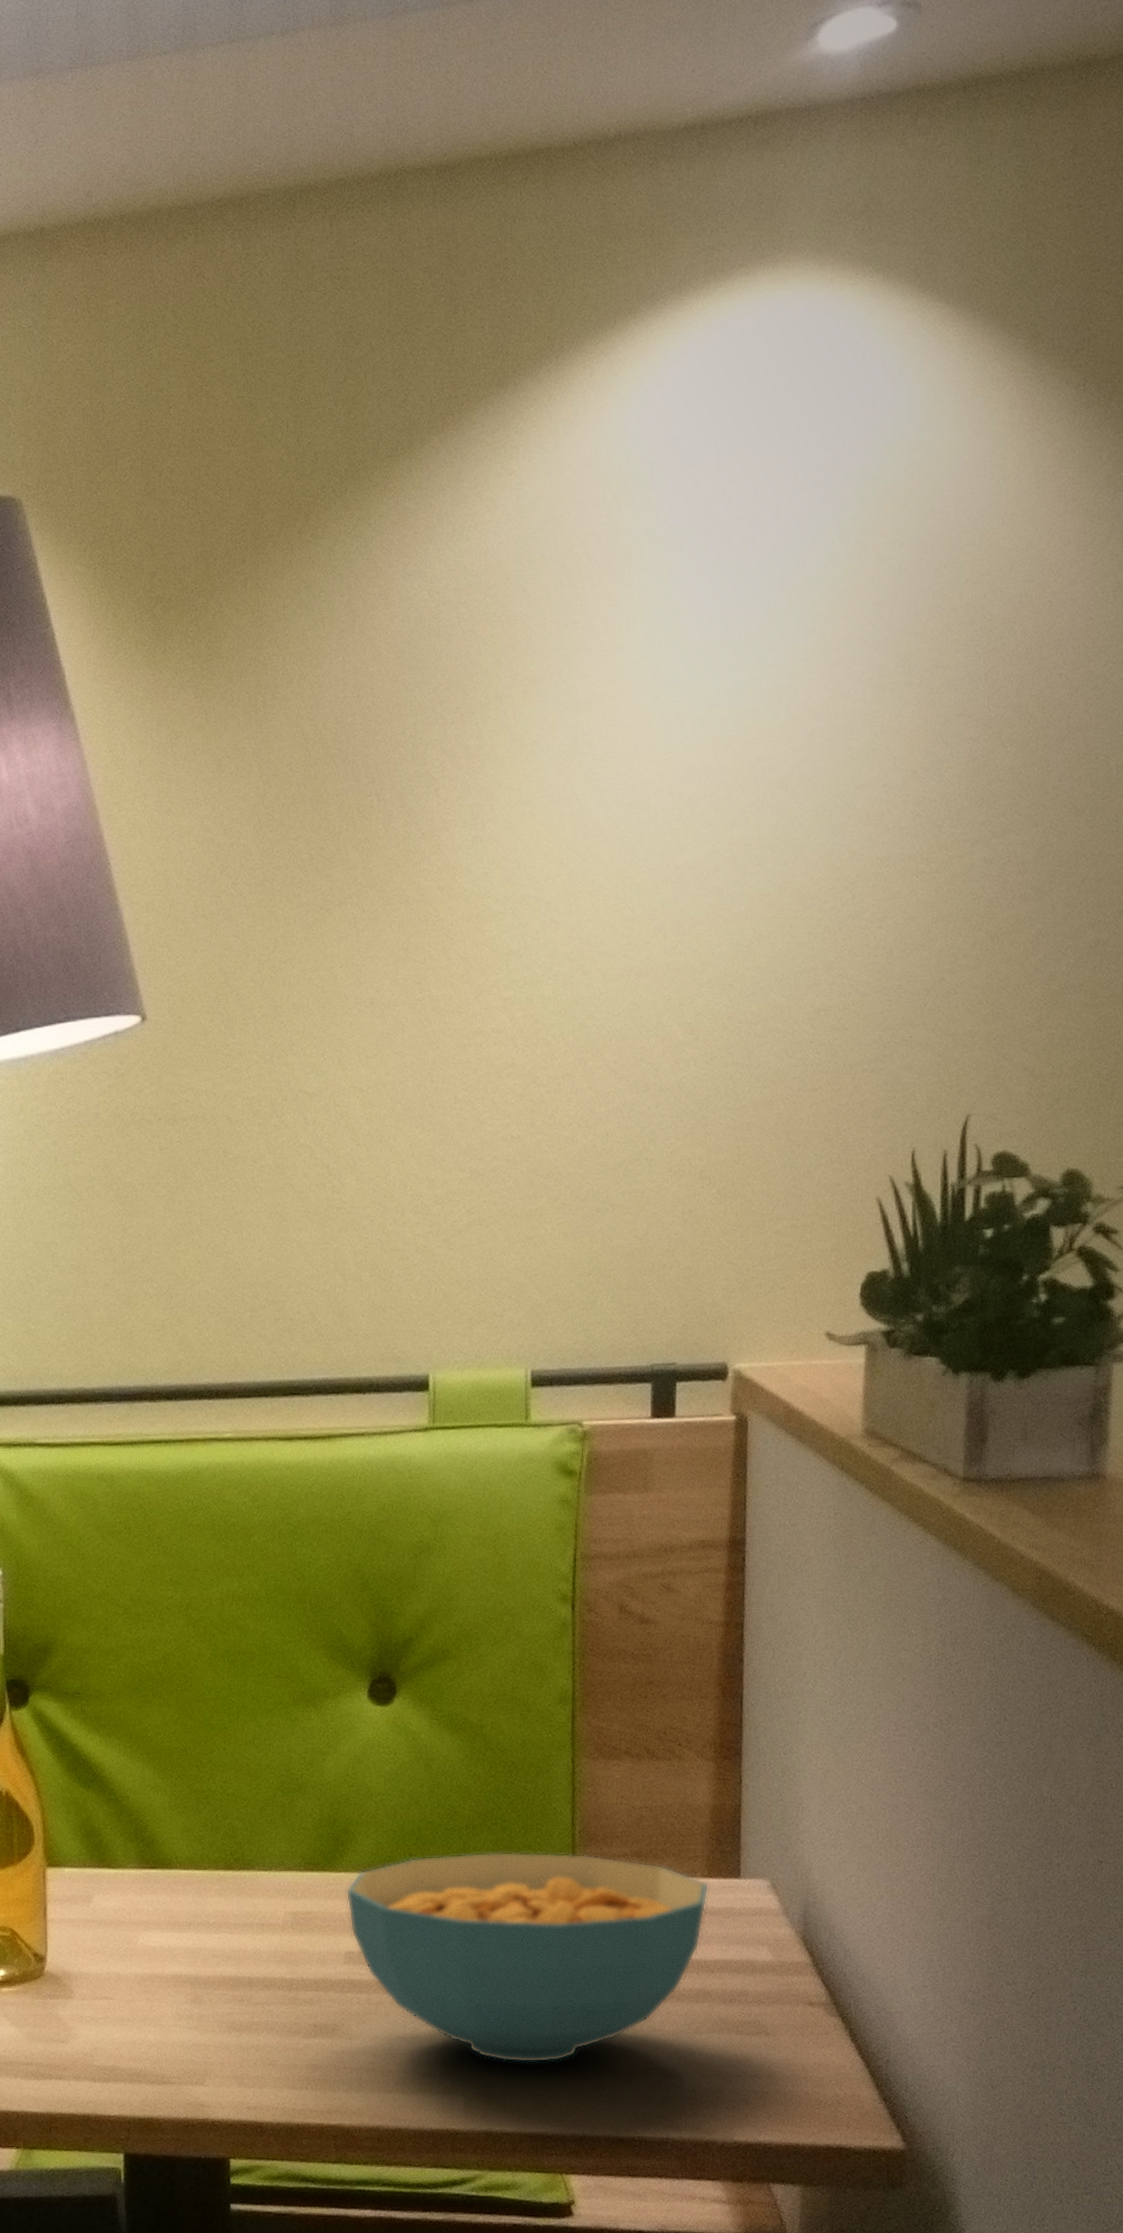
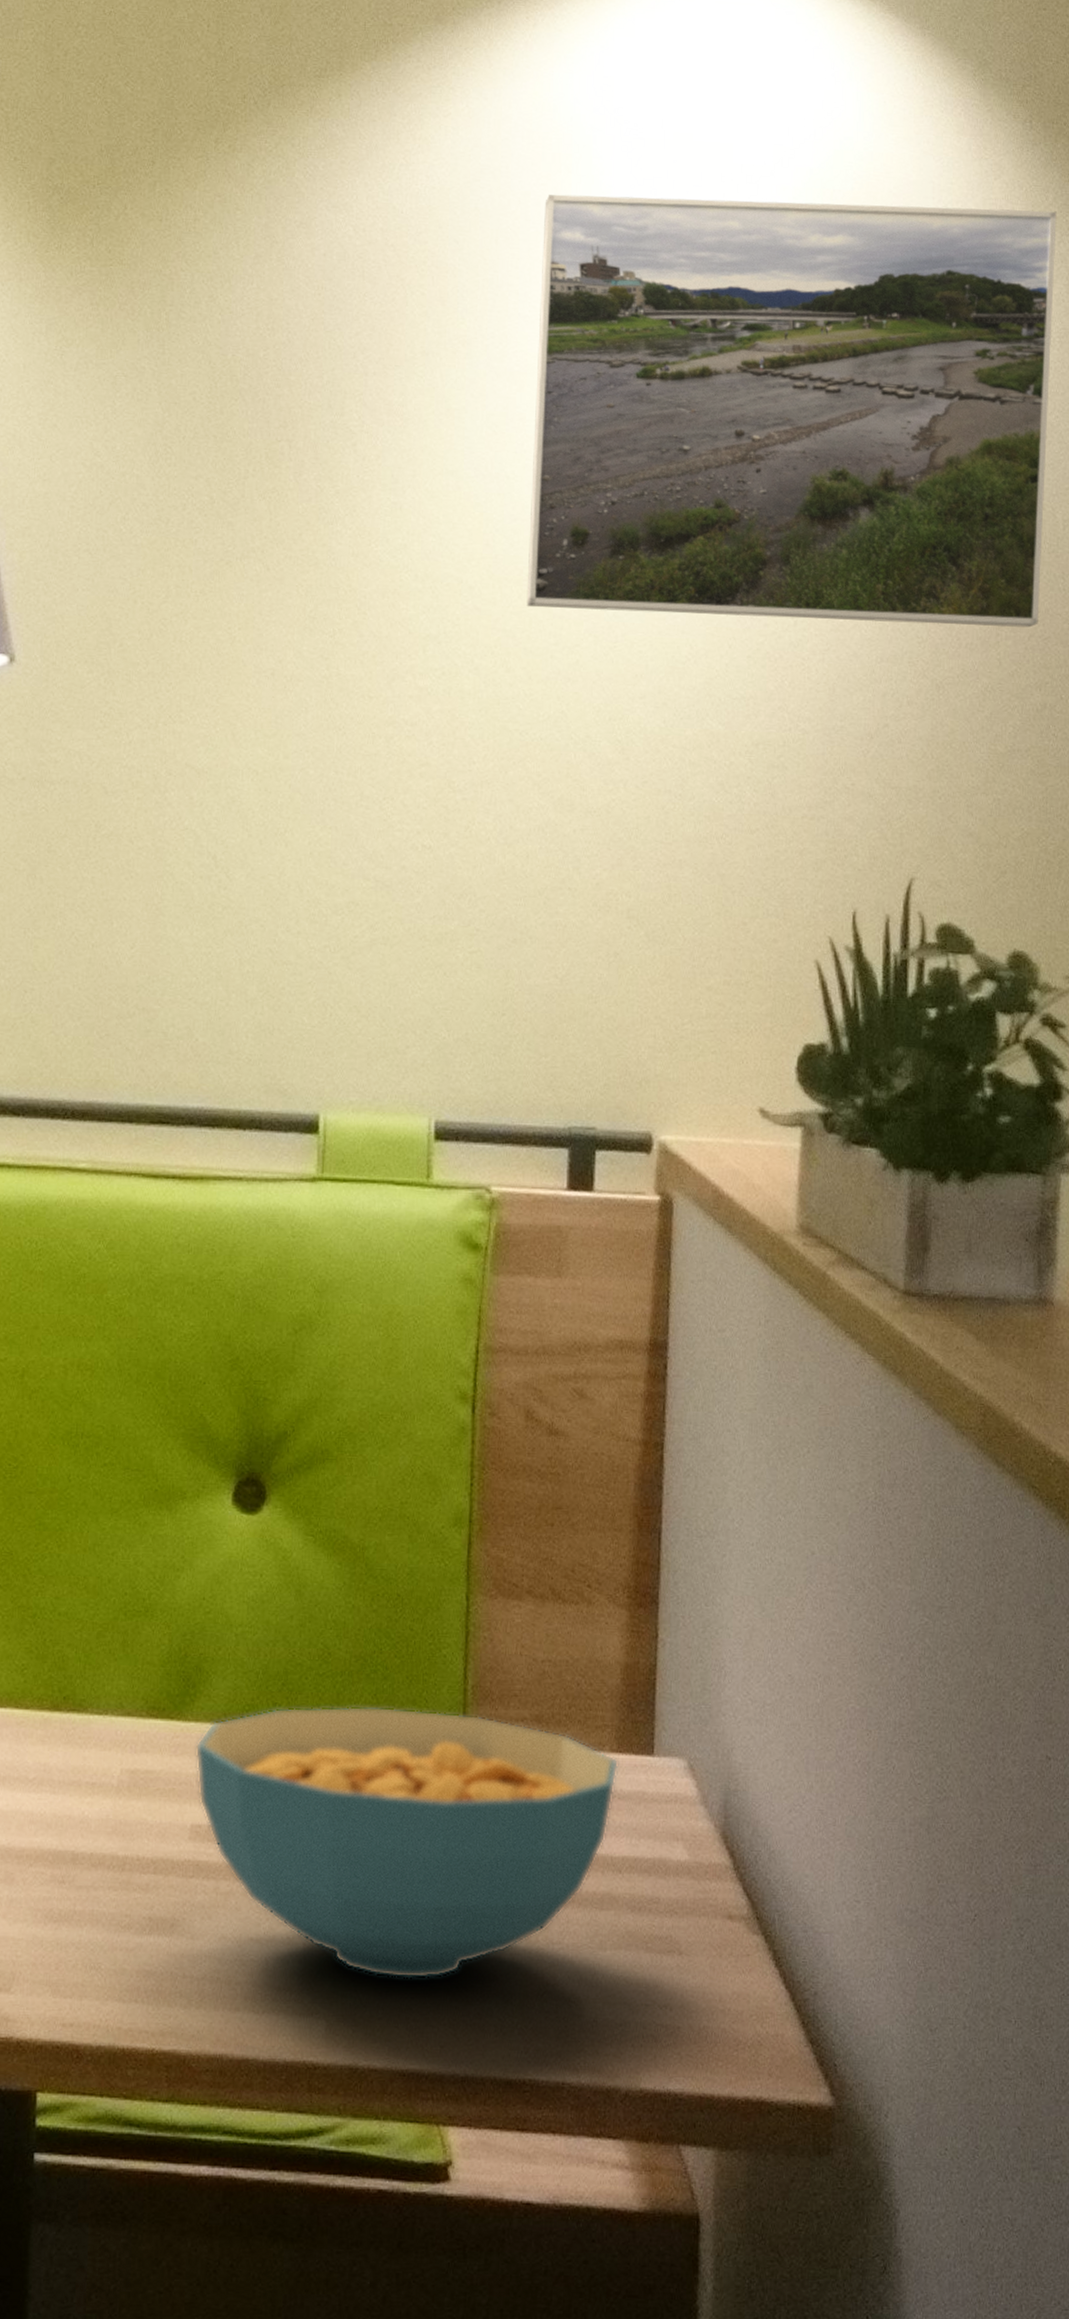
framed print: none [599,469,1111,914] -> present [526,194,1057,628]

